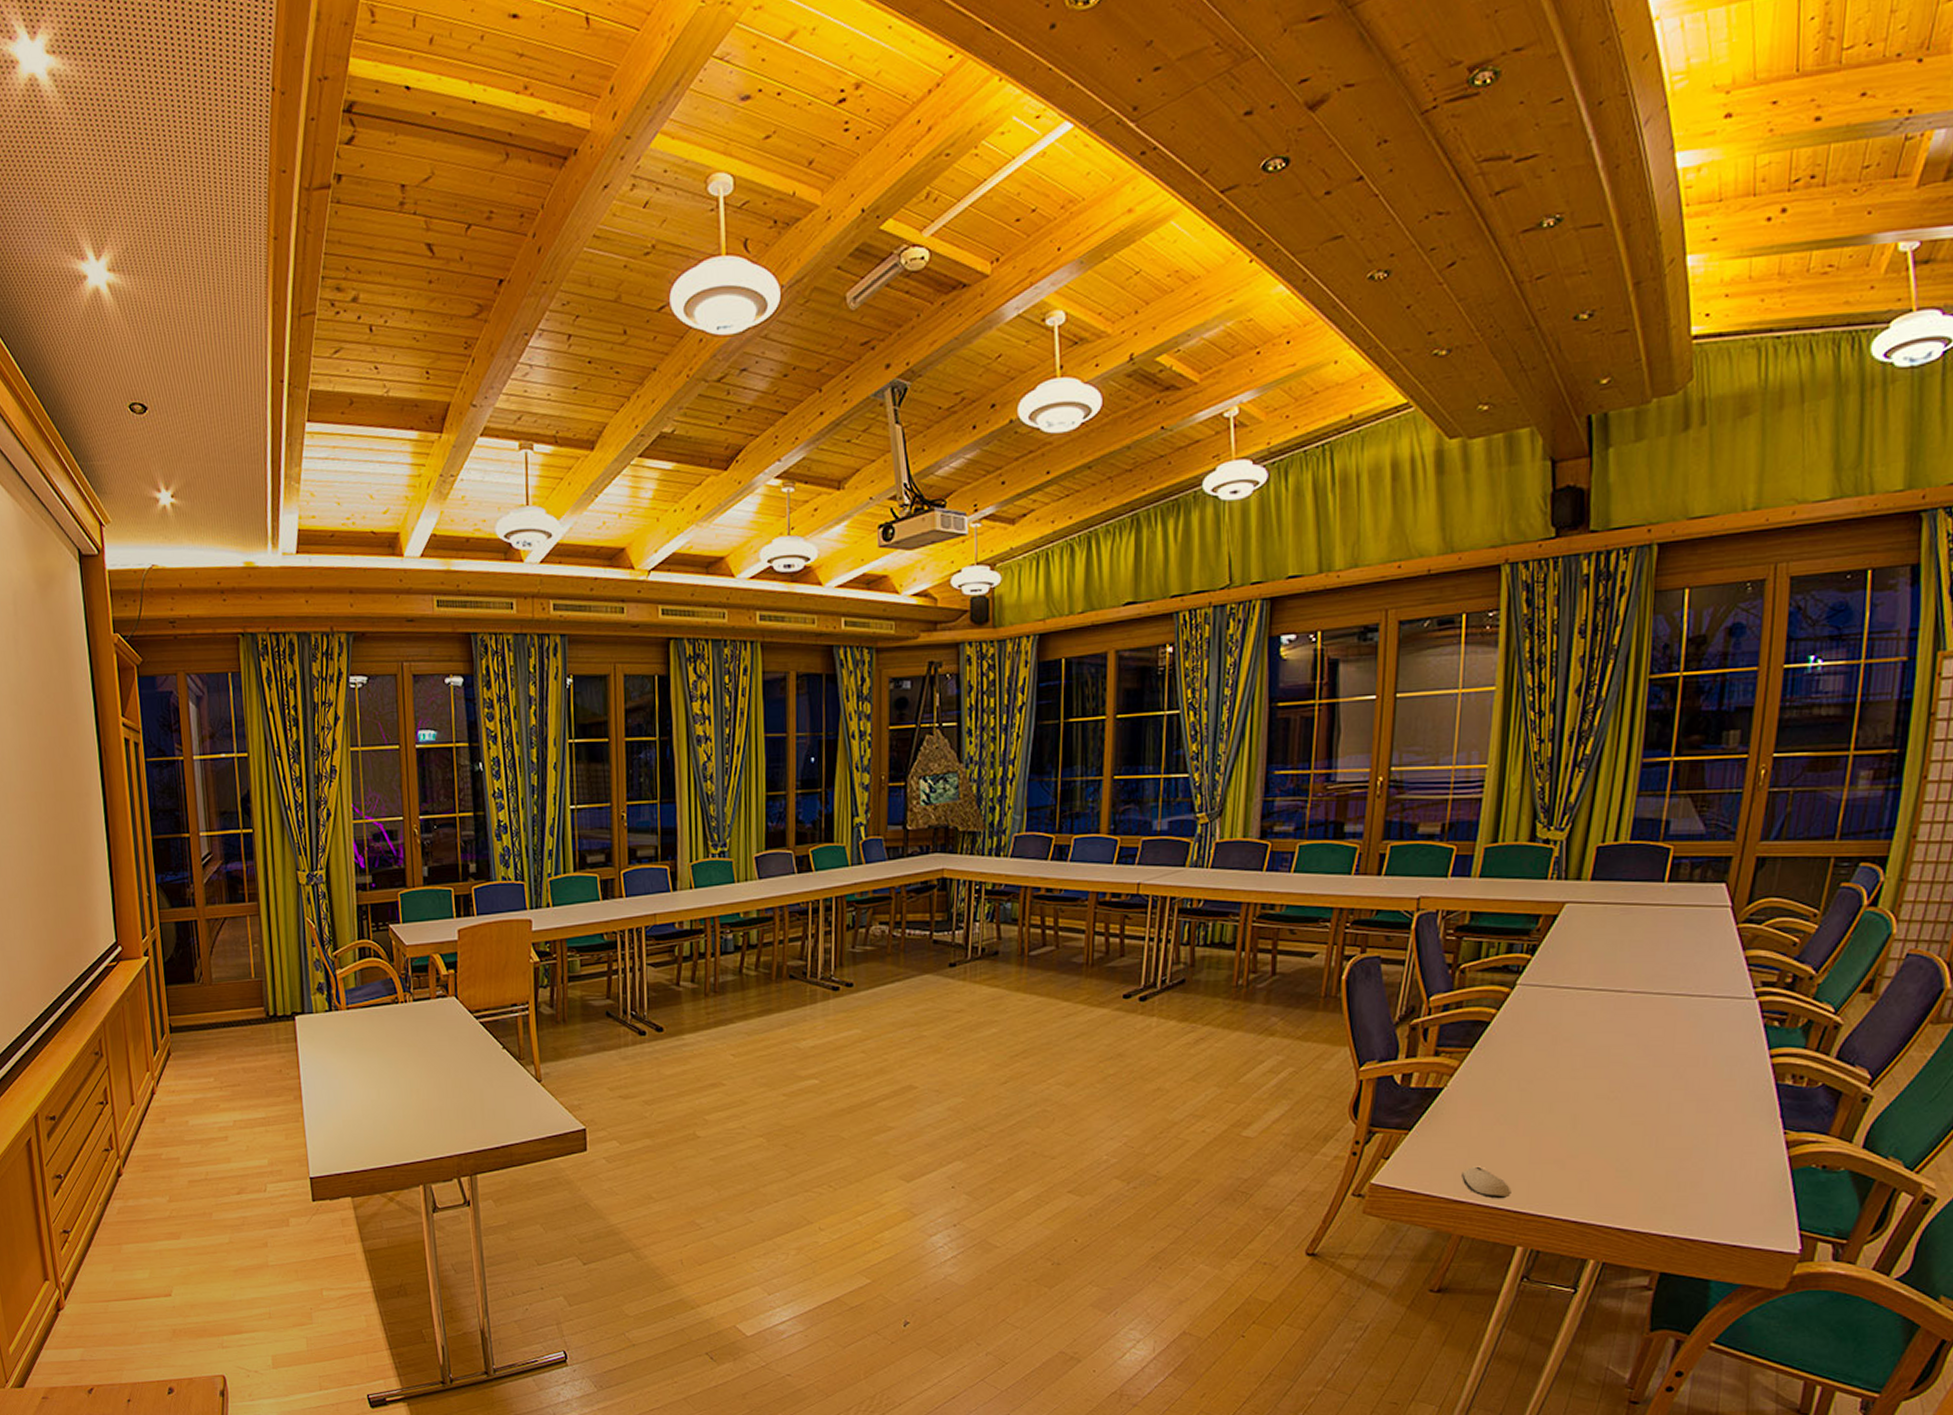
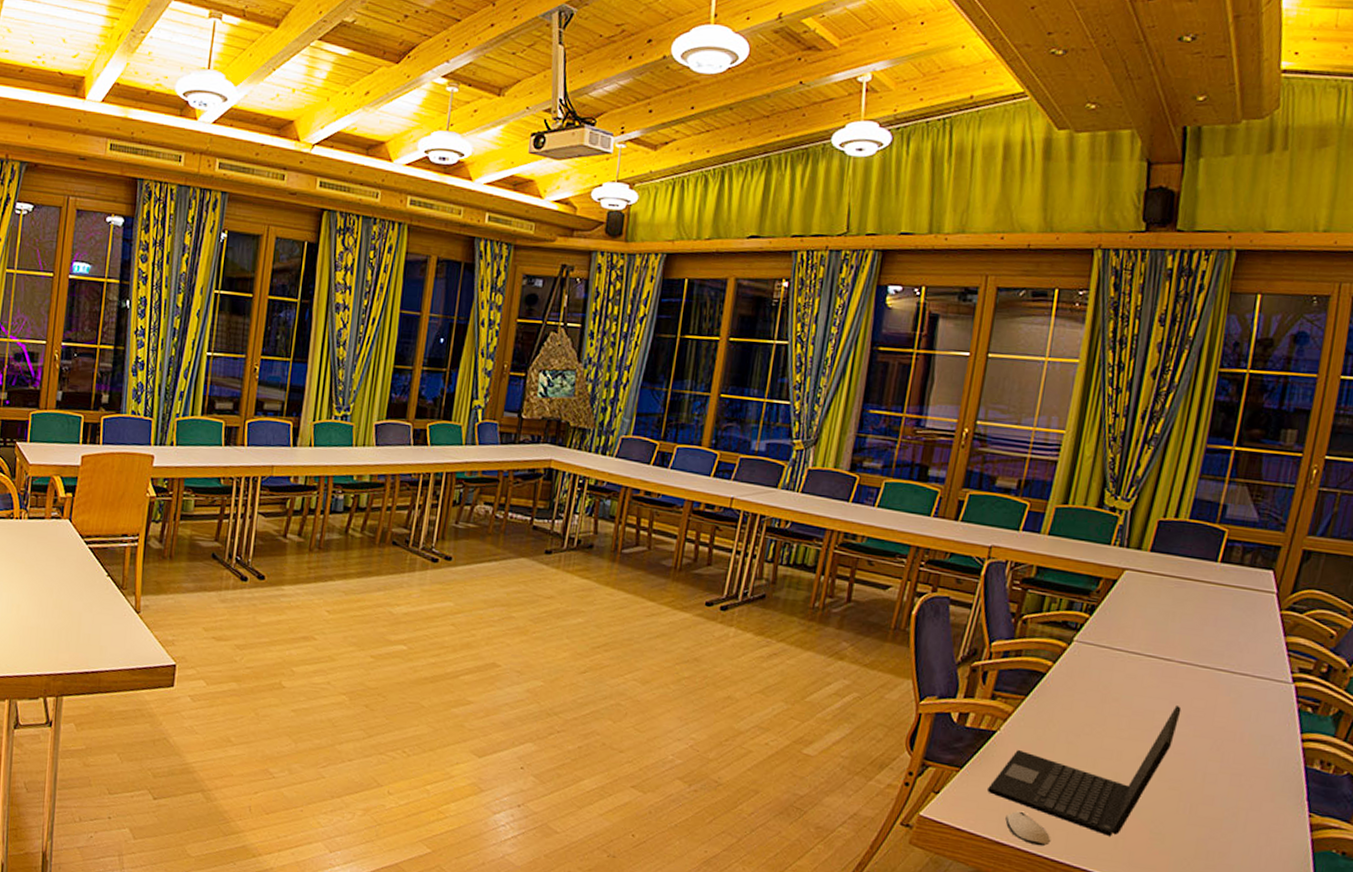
laptop: none [1440,1038,1638,1180] -> present [987,706,1181,836]

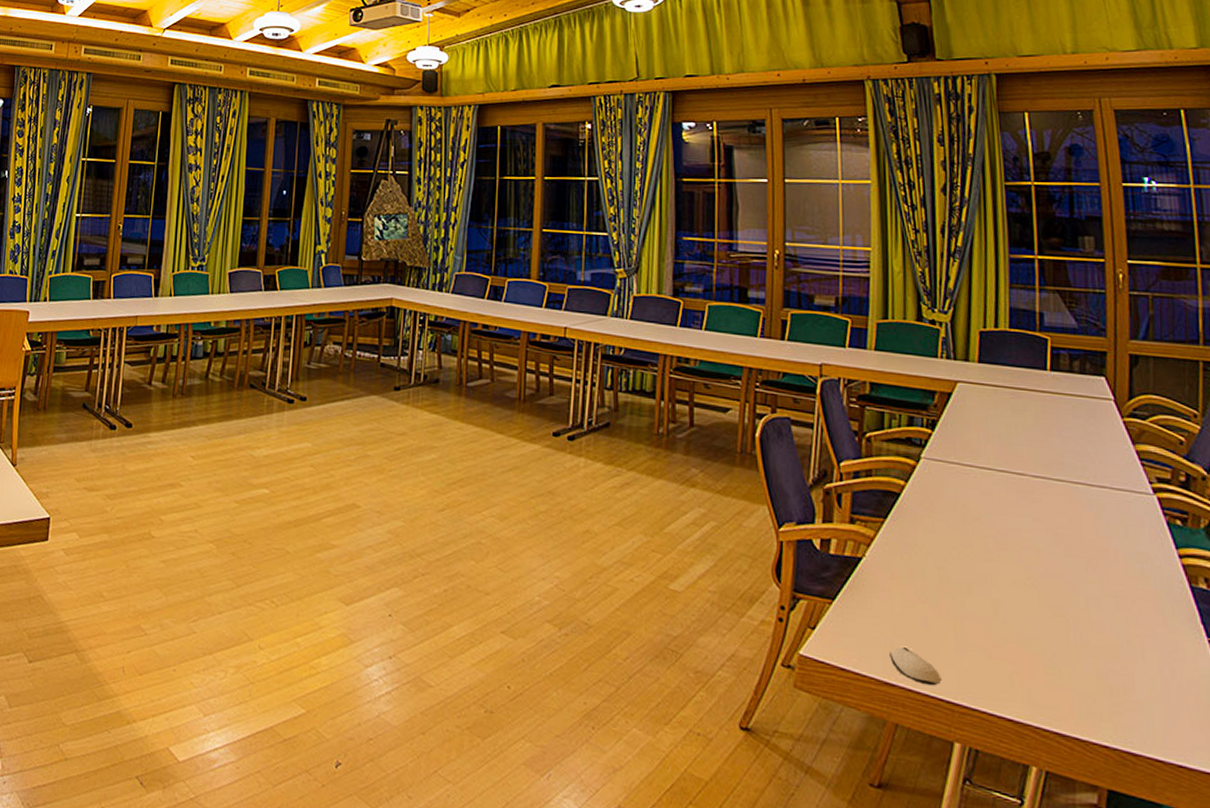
laptop: present [987,706,1181,836] -> none [865,523,1047,672]

